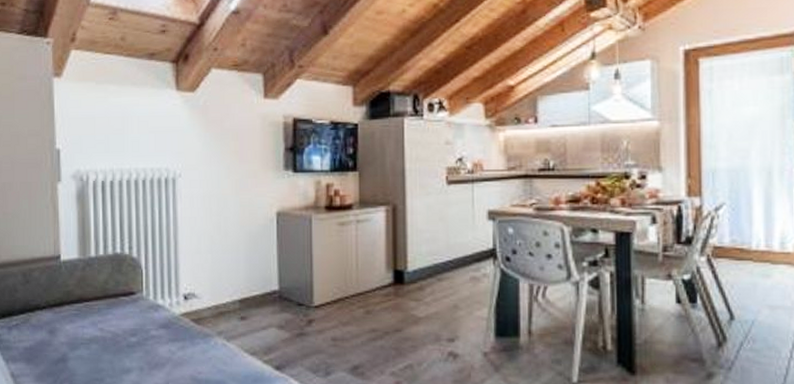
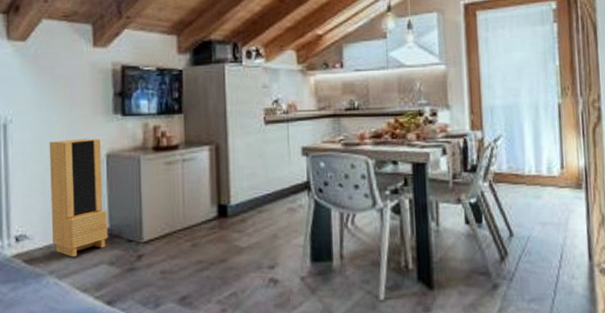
storage cabinet: none [218,195,277,319] -> present [49,138,108,258]

